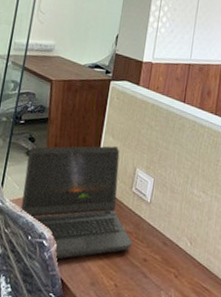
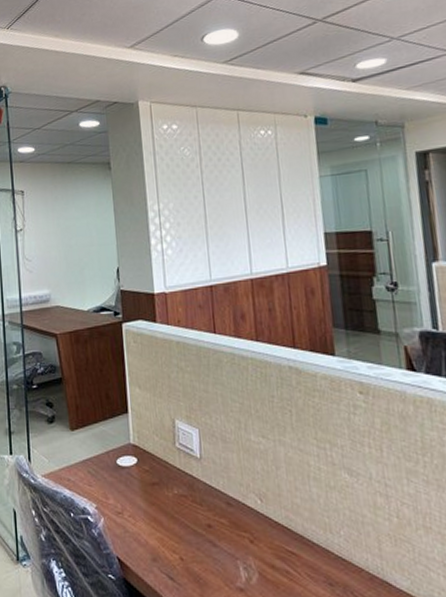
laptop computer: present [20,146,132,260] -> none [50,398,190,536]

